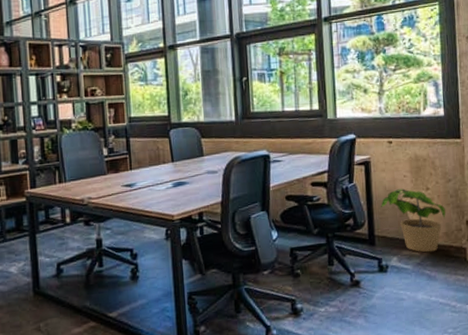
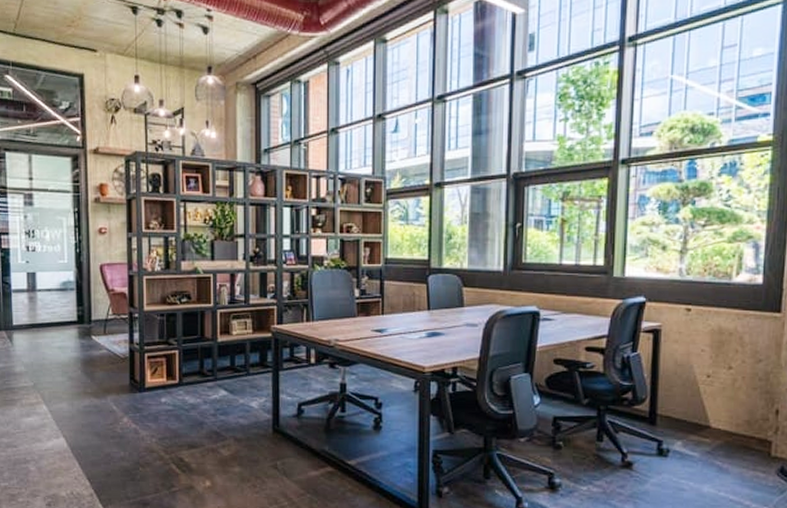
potted plant: present [381,189,446,253] -> none [668,364,750,441]

